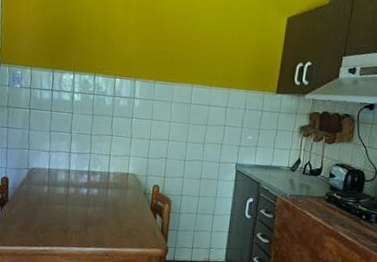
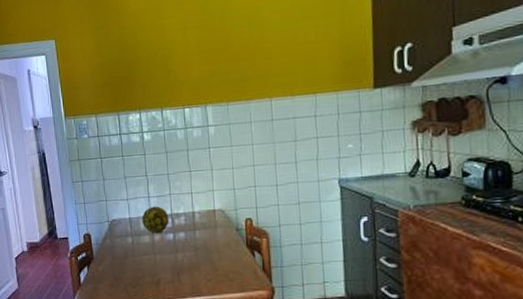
decorative ball: none [60,161,86,187] -> present [142,206,169,234]

